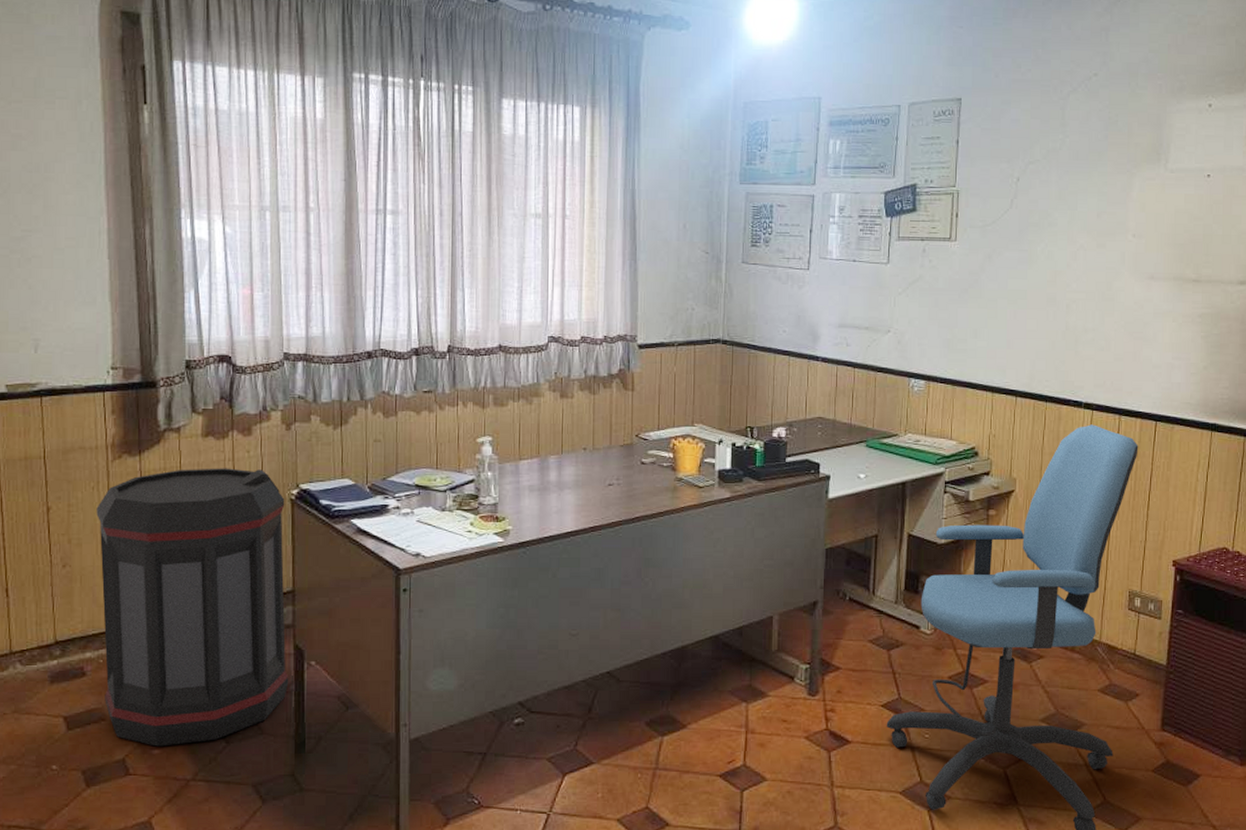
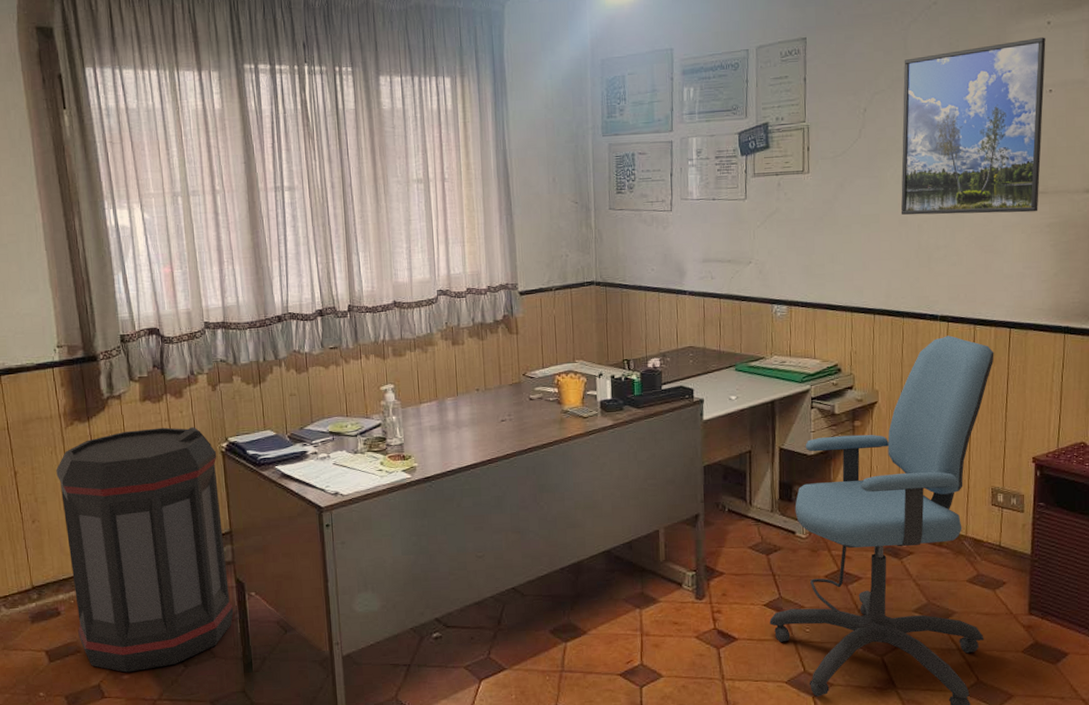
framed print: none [1049,119,1206,301] -> present [900,37,1046,215]

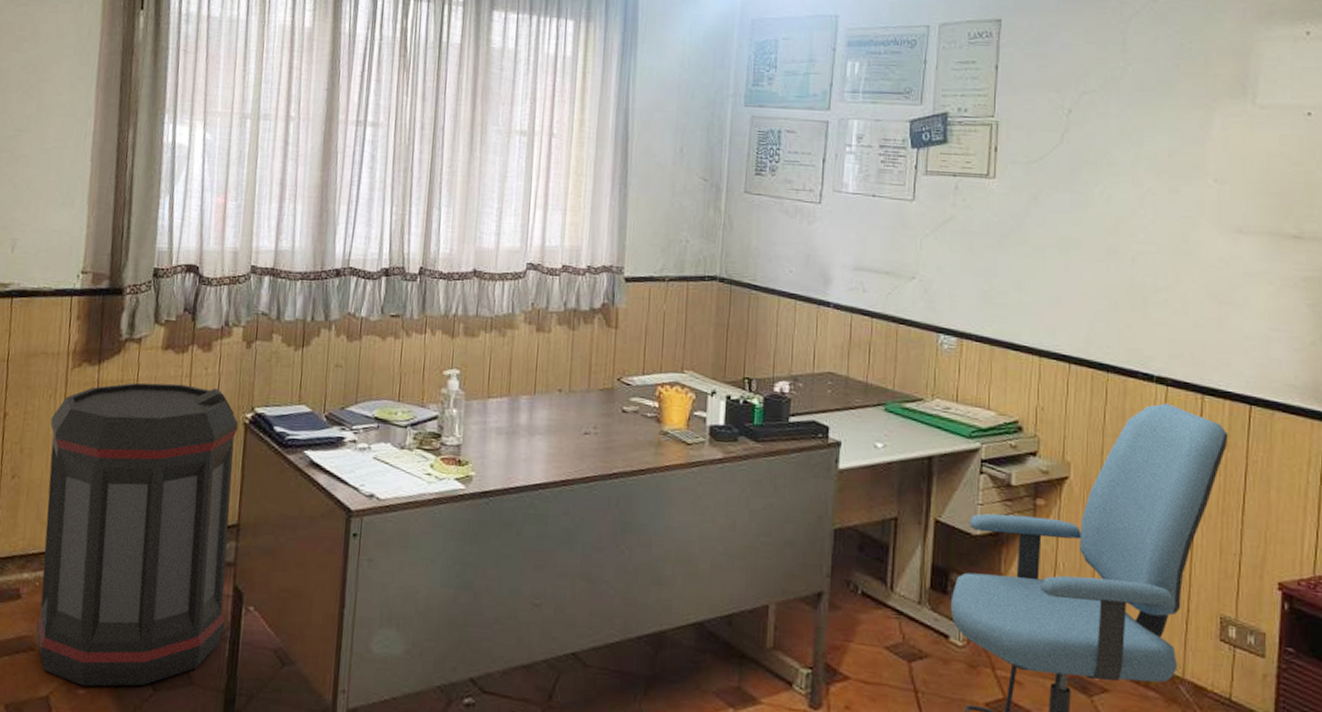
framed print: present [900,37,1046,215] -> none [1110,49,1304,260]

